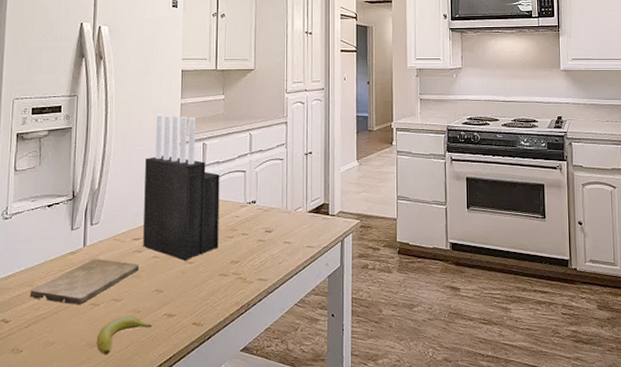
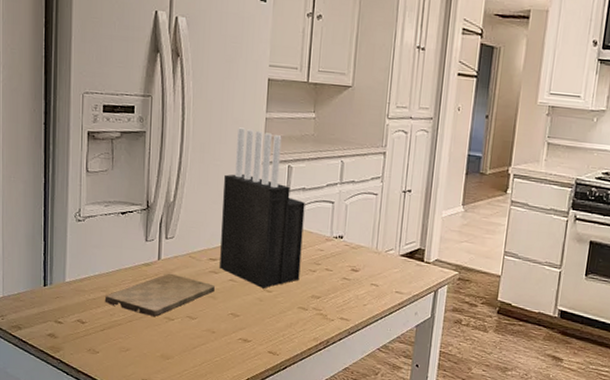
banana: present [96,316,153,355] -> none [170,334,228,369]

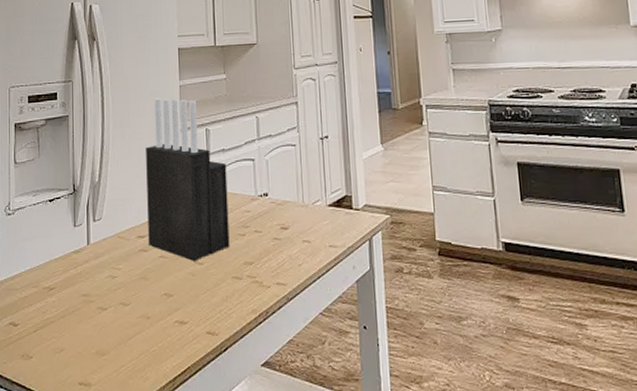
cutting board: present [104,273,215,316] -> none [36,257,146,308]

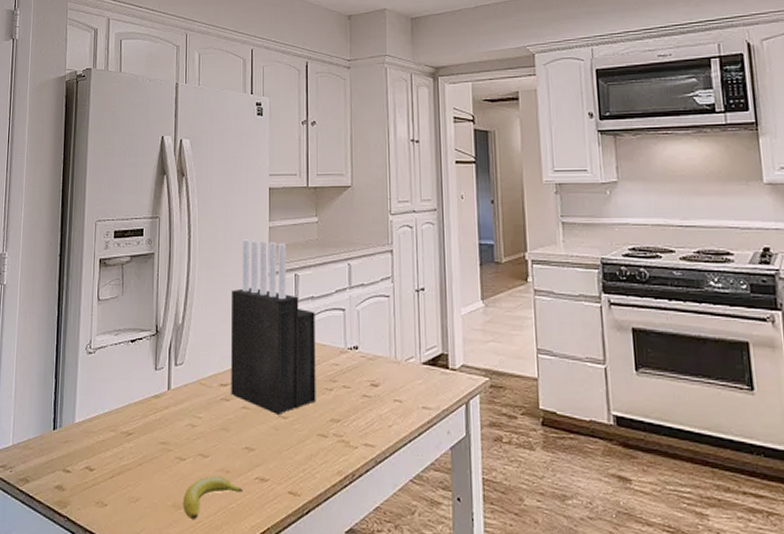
banana: none [106,322,164,365] -> present [183,476,244,520]

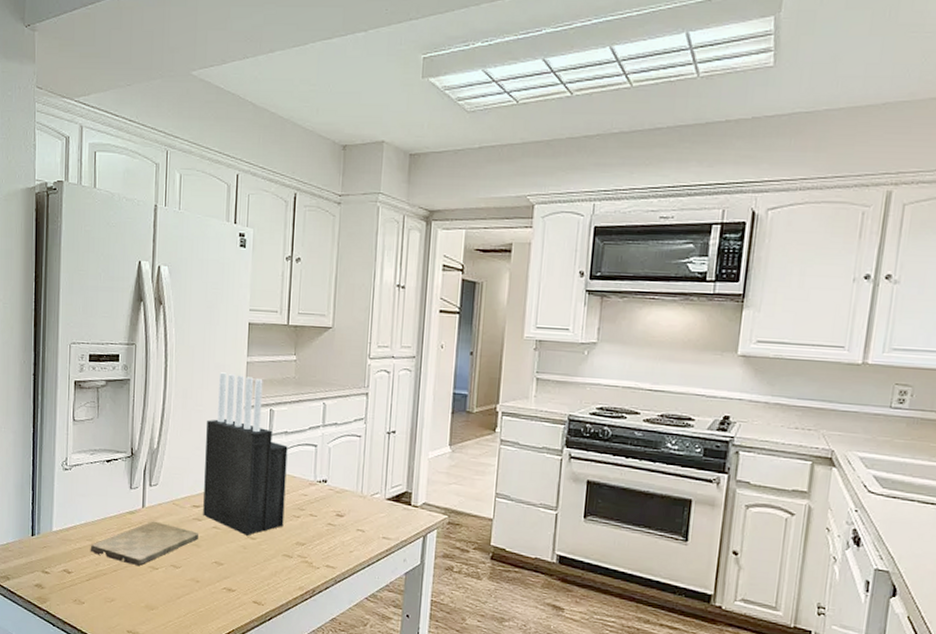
cutting board: none [113,404,227,457] -> present [90,521,198,565]
banana: present [183,476,244,520] -> none [155,584,212,620]

